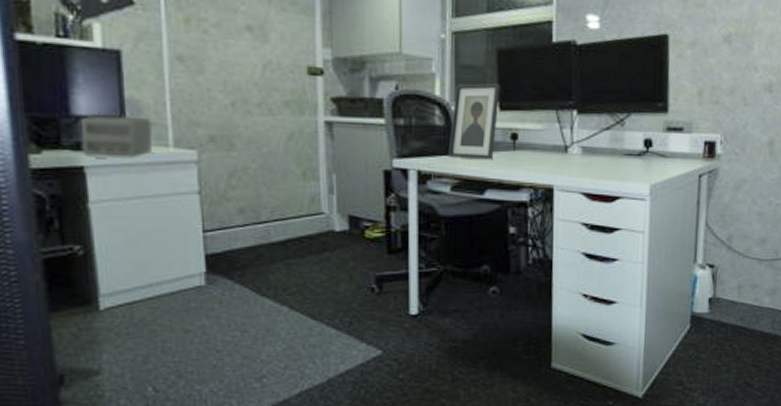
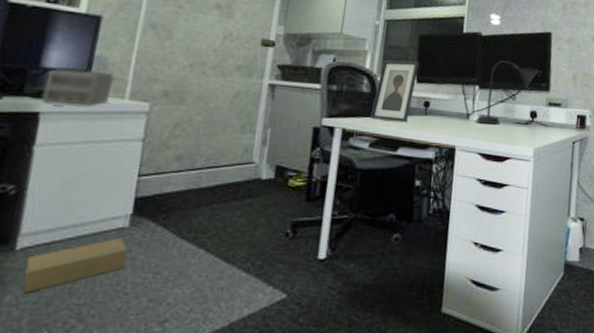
box: none [113,297,211,351] -> present [23,238,128,293]
desk lamp: none [574,76,656,158] -> present [474,60,541,125]

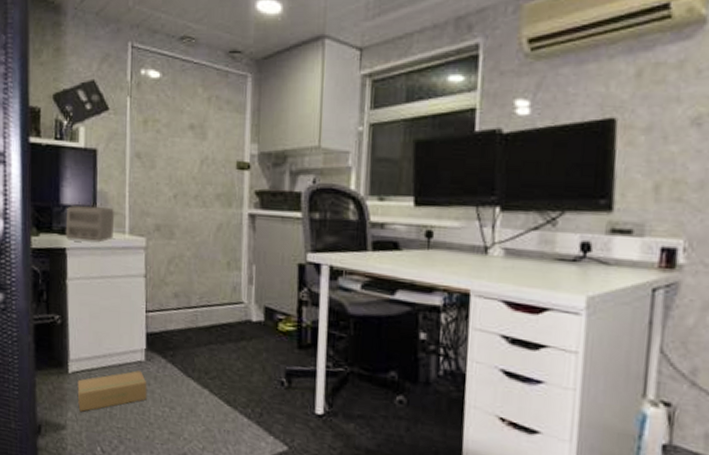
picture frame: present [370,60,420,123] -> none [360,176,417,259]
desk lamp: present [474,60,541,125] -> none [495,168,598,262]

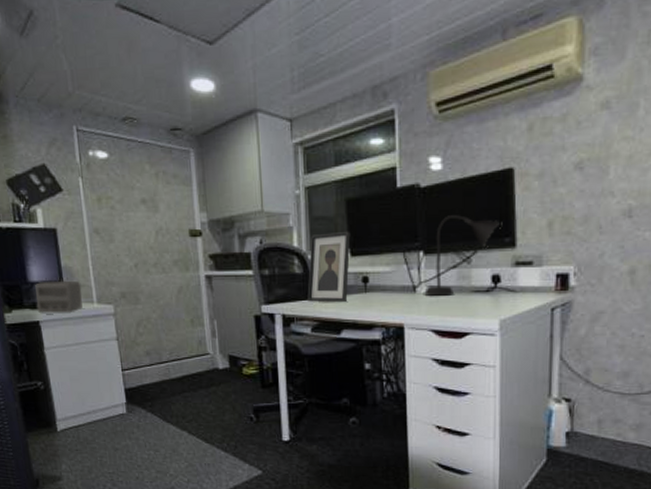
box: present [77,370,147,412] -> none [67,422,133,463]
picture frame: none [360,176,417,259] -> present [307,231,351,303]
desk lamp: none [495,168,598,262] -> present [423,215,503,296]

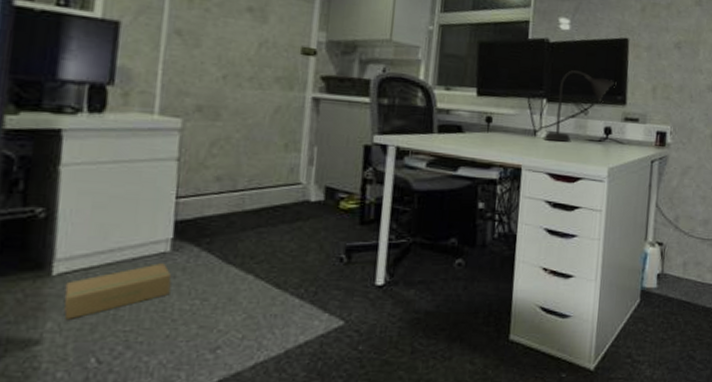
desk organizer: present [35,280,83,314] -> none [62,80,141,124]
box: none [67,422,133,463] -> present [64,263,172,319]
picture frame: present [307,231,351,303] -> none [426,70,480,140]

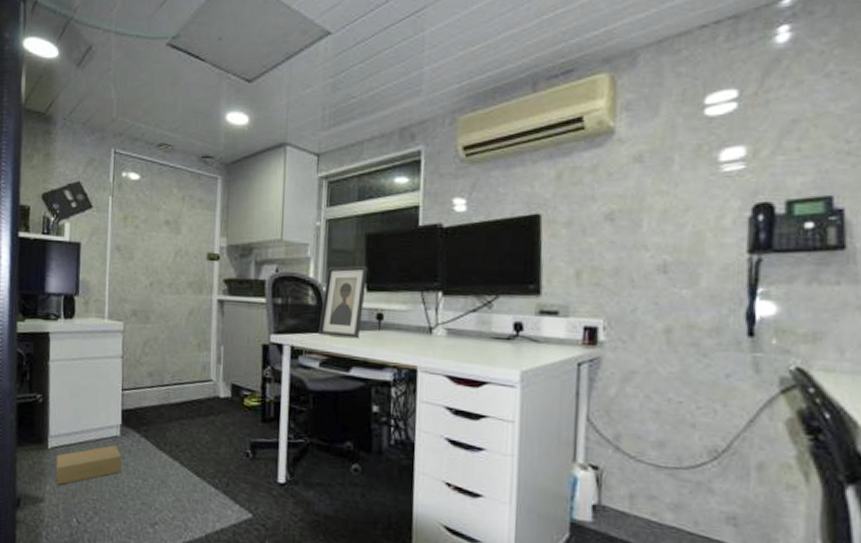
picture frame: none [426,70,480,140] -> present [318,265,368,339]
desk lamp: present [542,70,617,142] -> none [439,257,527,340]

